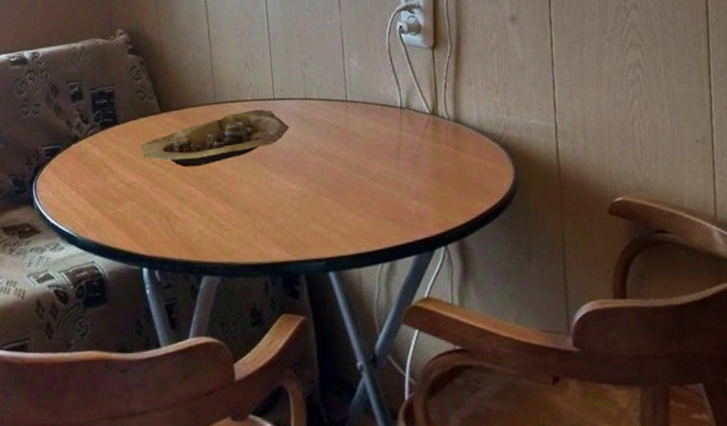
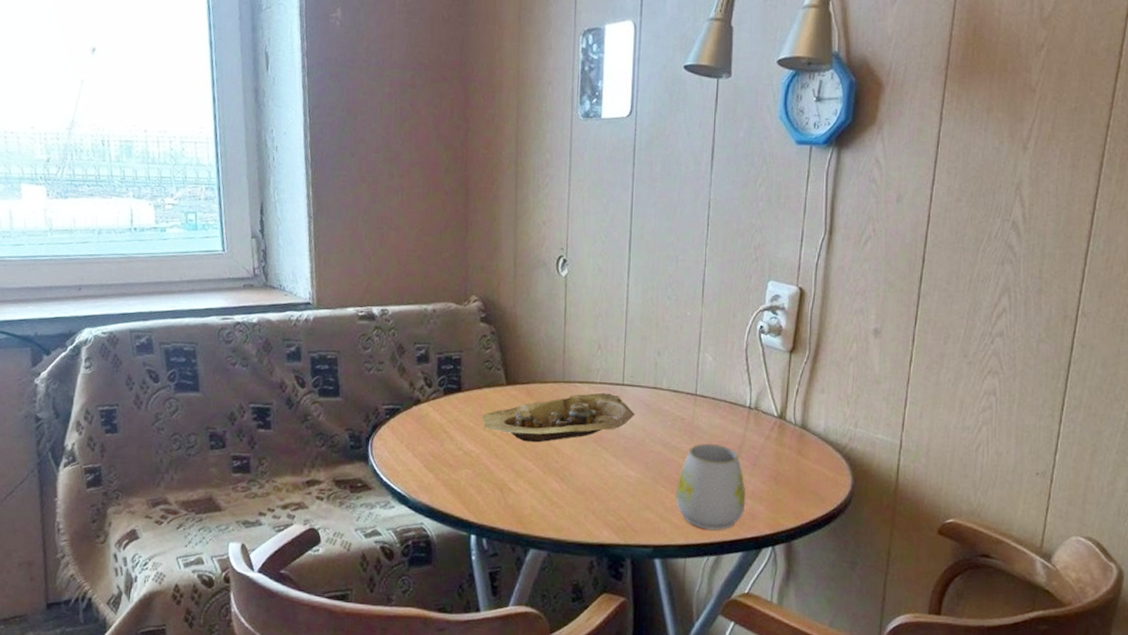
mug: none [340,148,412,236] -> present [675,444,746,531]

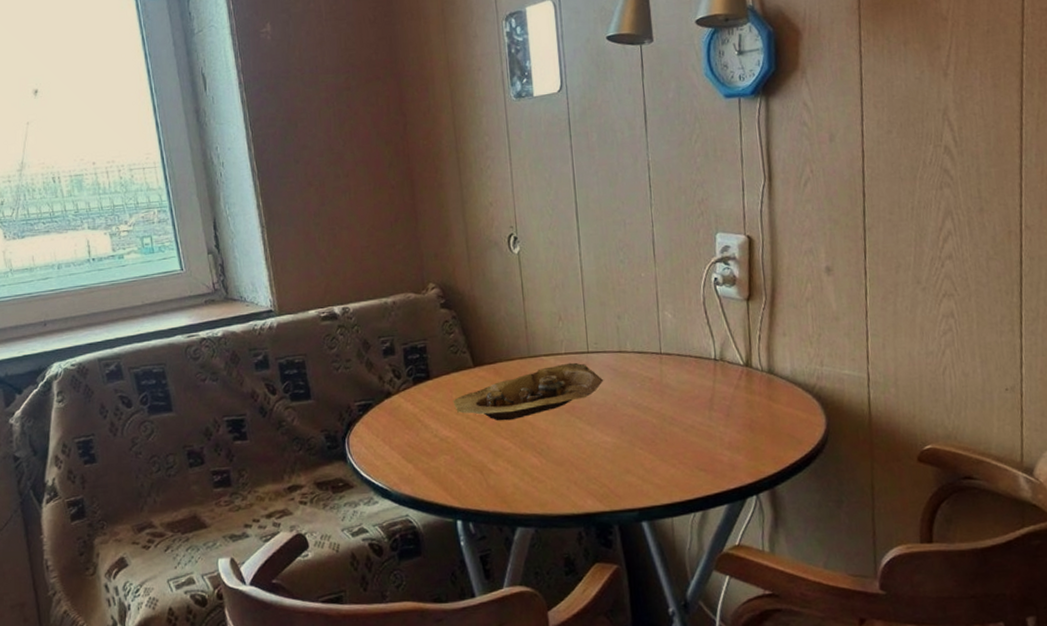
mug: present [675,444,746,531] -> none [653,400,725,486]

